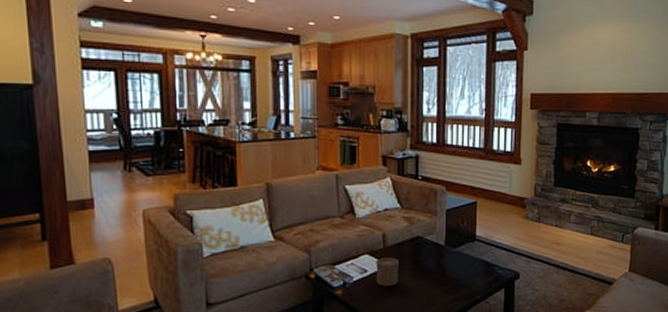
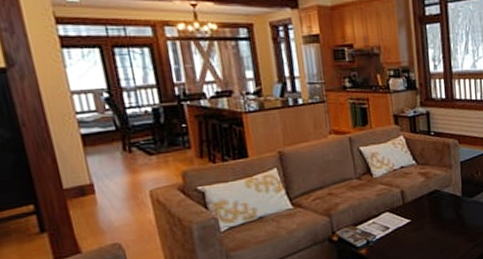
cup: present [376,257,398,286] -> none [397,212,420,241]

